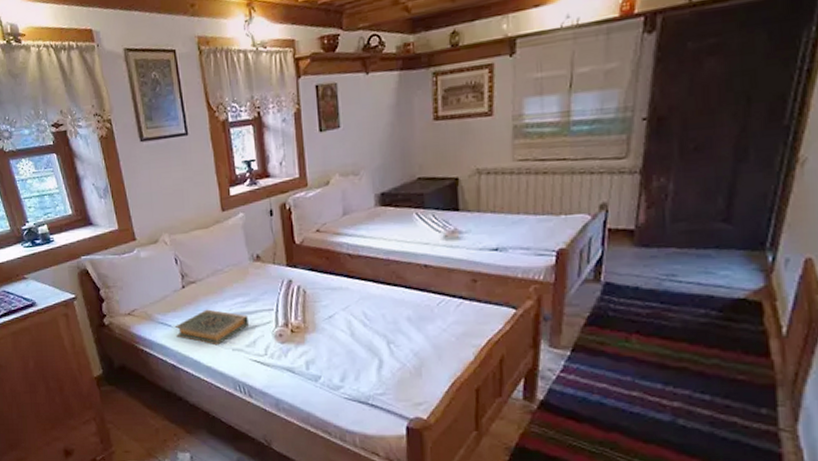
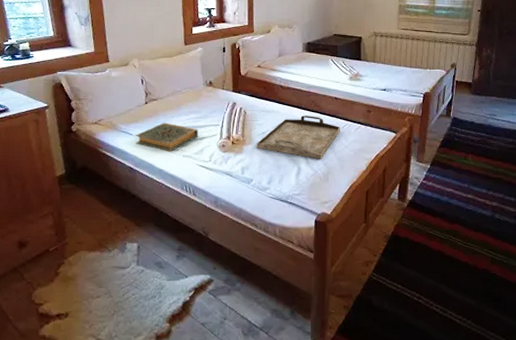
serving tray: none [322,291,436,348] -> present [256,116,341,159]

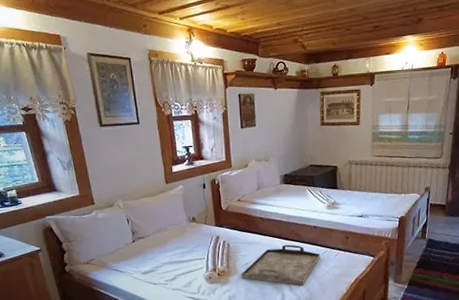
hardback book: present [135,122,199,152] -> none [125,258,186,286]

